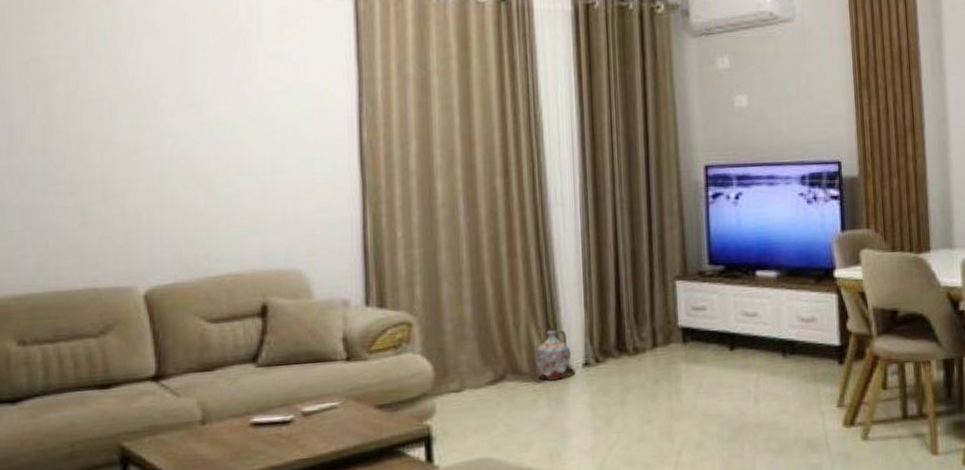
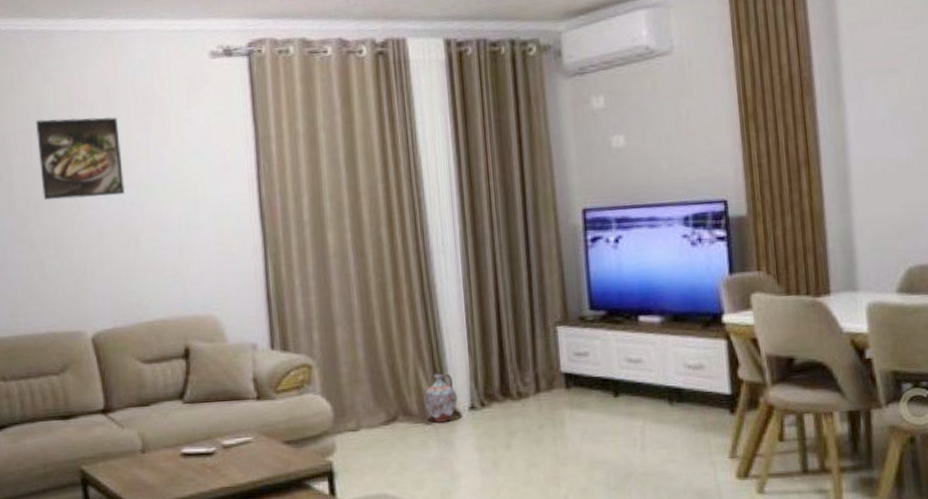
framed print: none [86,44,197,137] -> present [36,116,125,200]

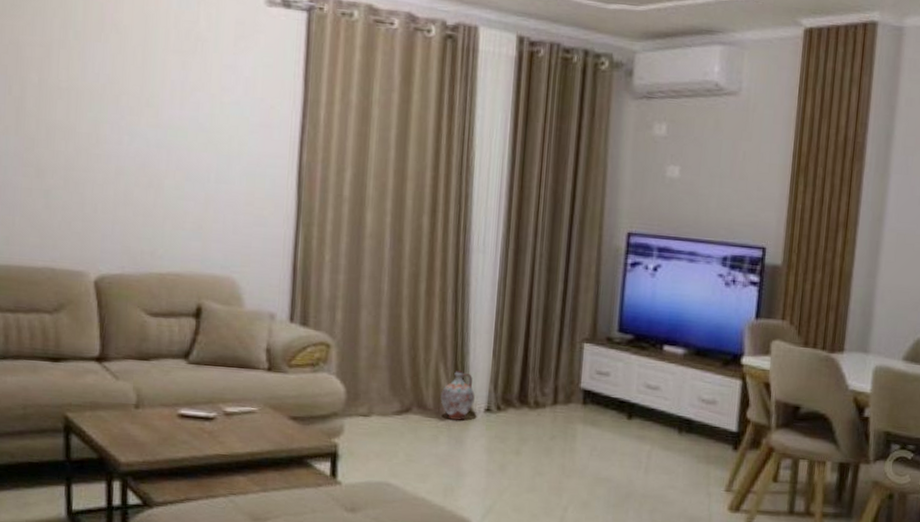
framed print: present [36,116,125,200] -> none [57,35,154,134]

